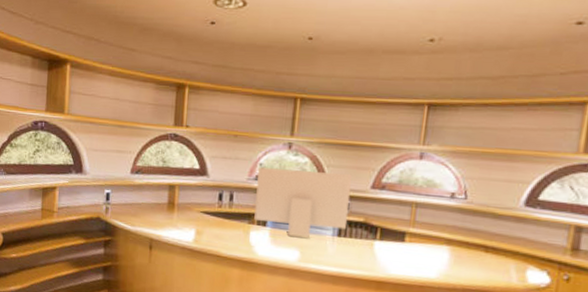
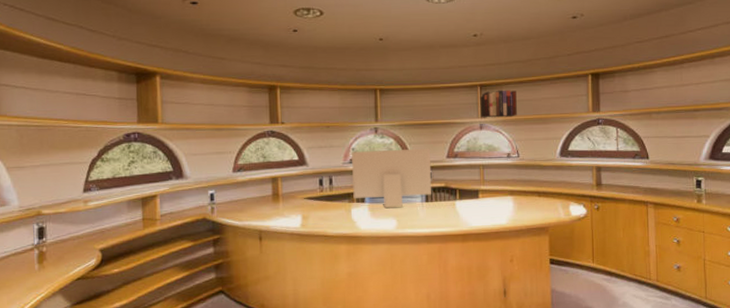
books: none [422,112,477,148] -> present [480,90,517,118]

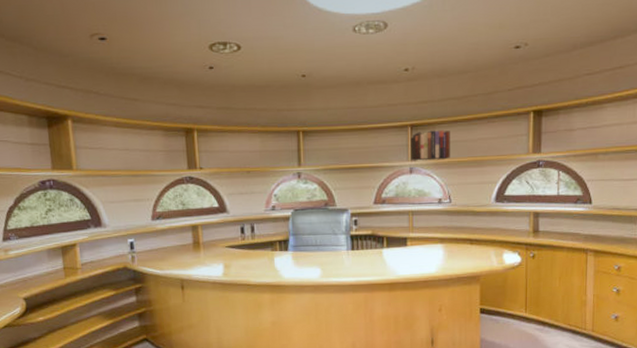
monitor: present [352,148,432,209] -> none [274,193,358,257]

